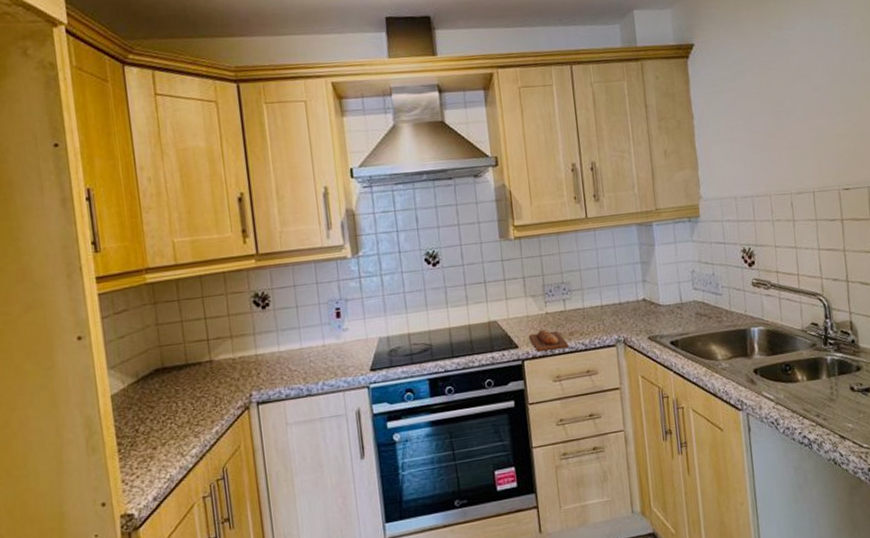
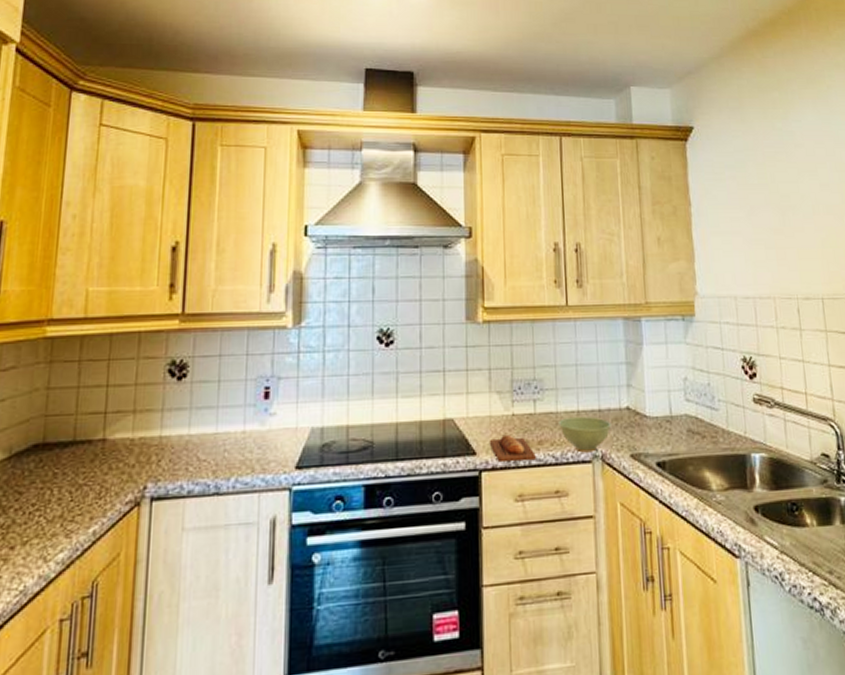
bowl: none [586,309,631,340] -> present [559,417,611,453]

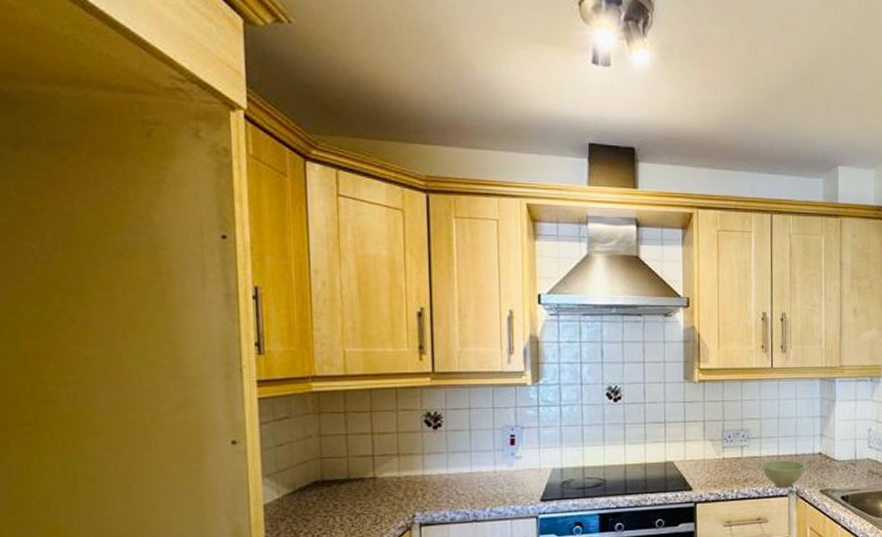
bread loaf: present [489,434,536,463] -> none [703,474,742,497]

